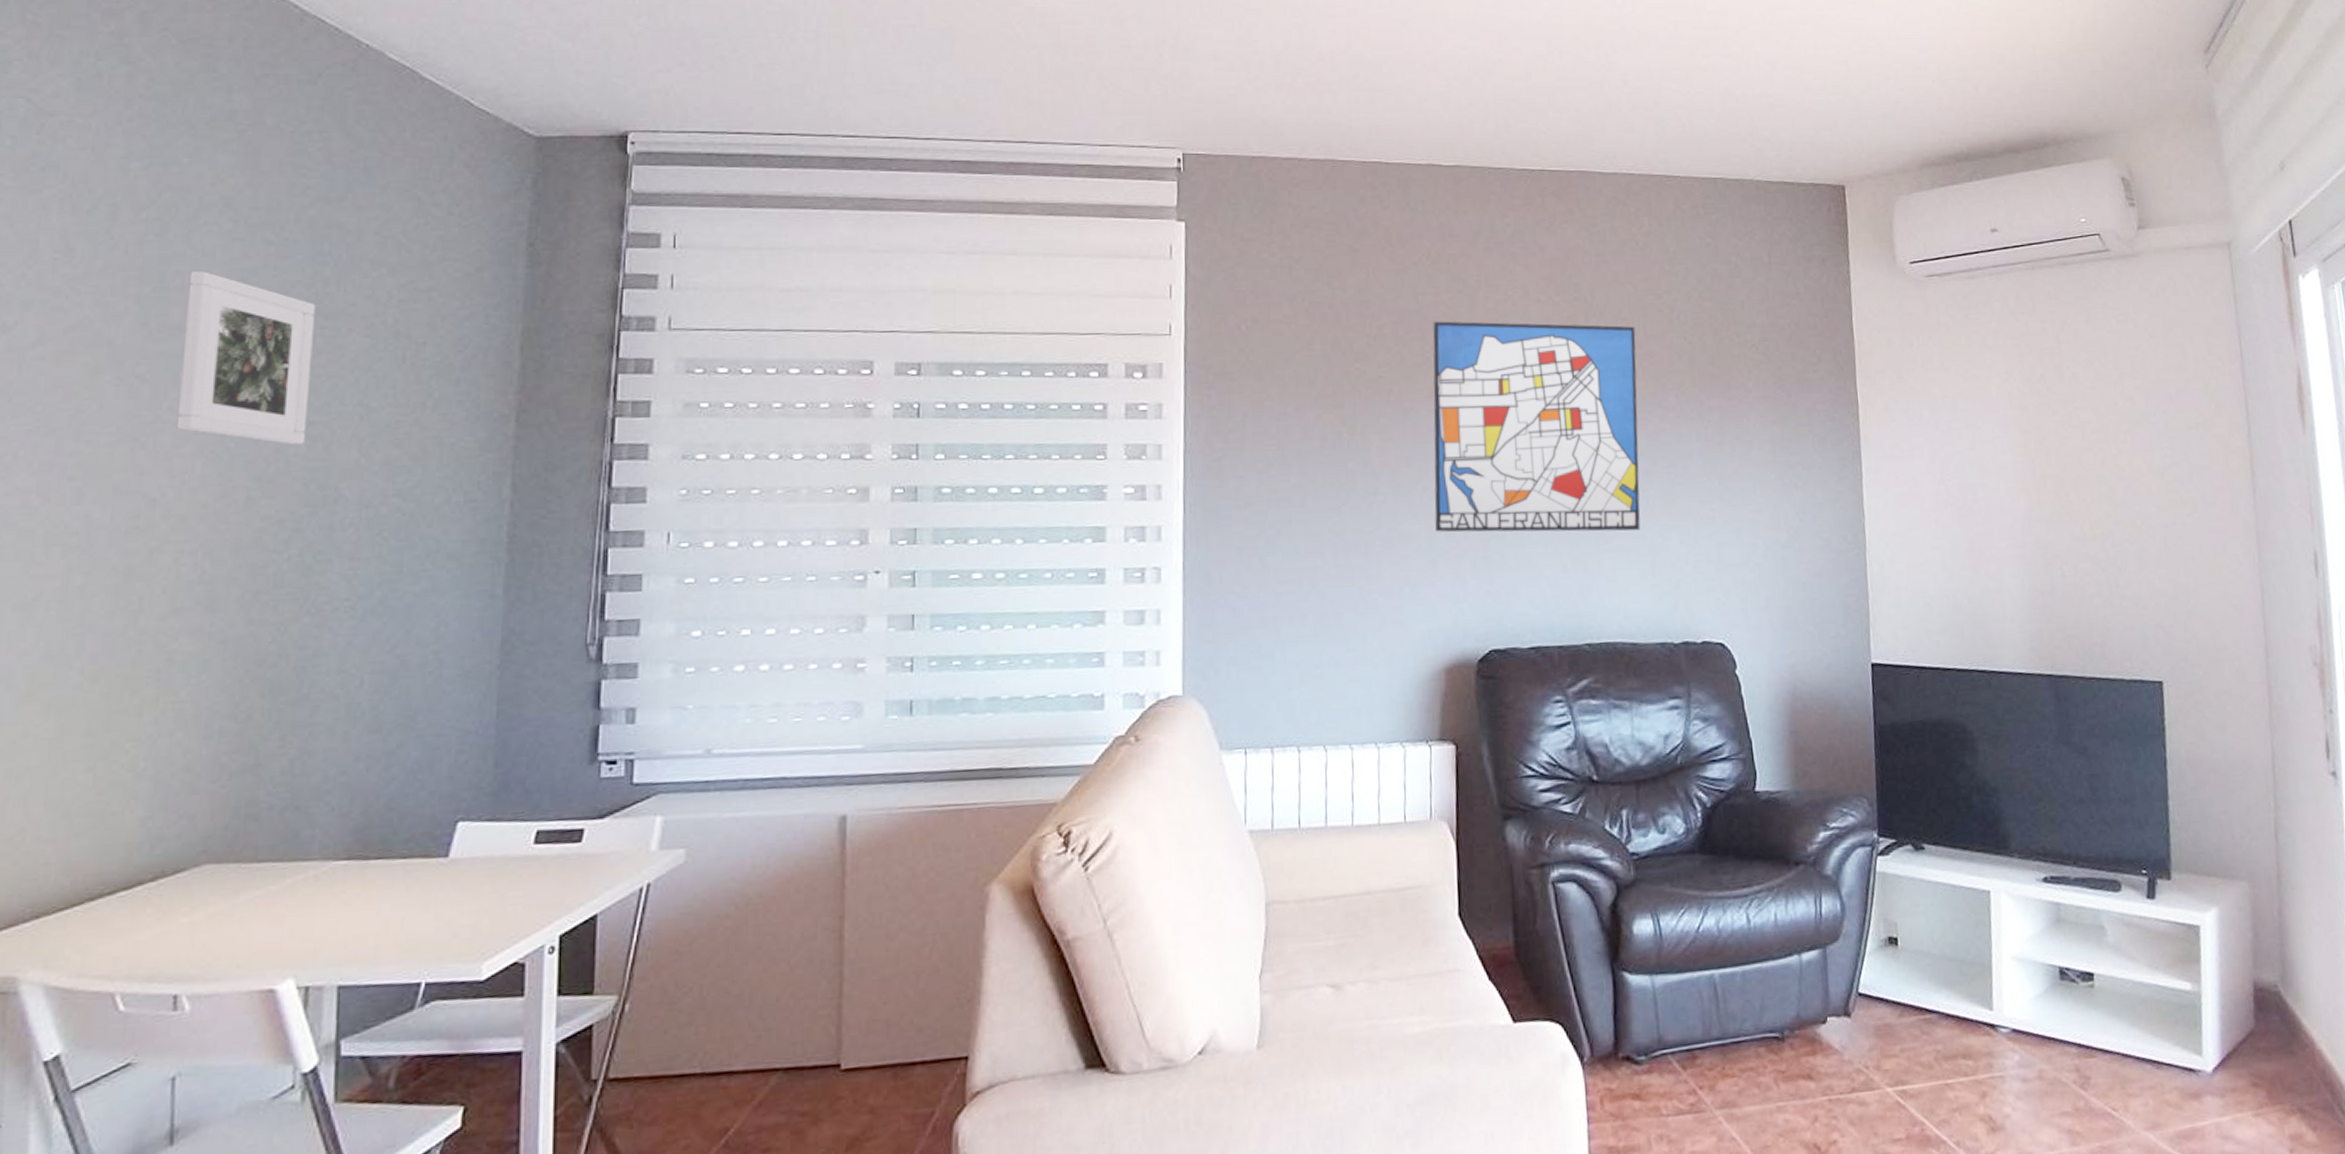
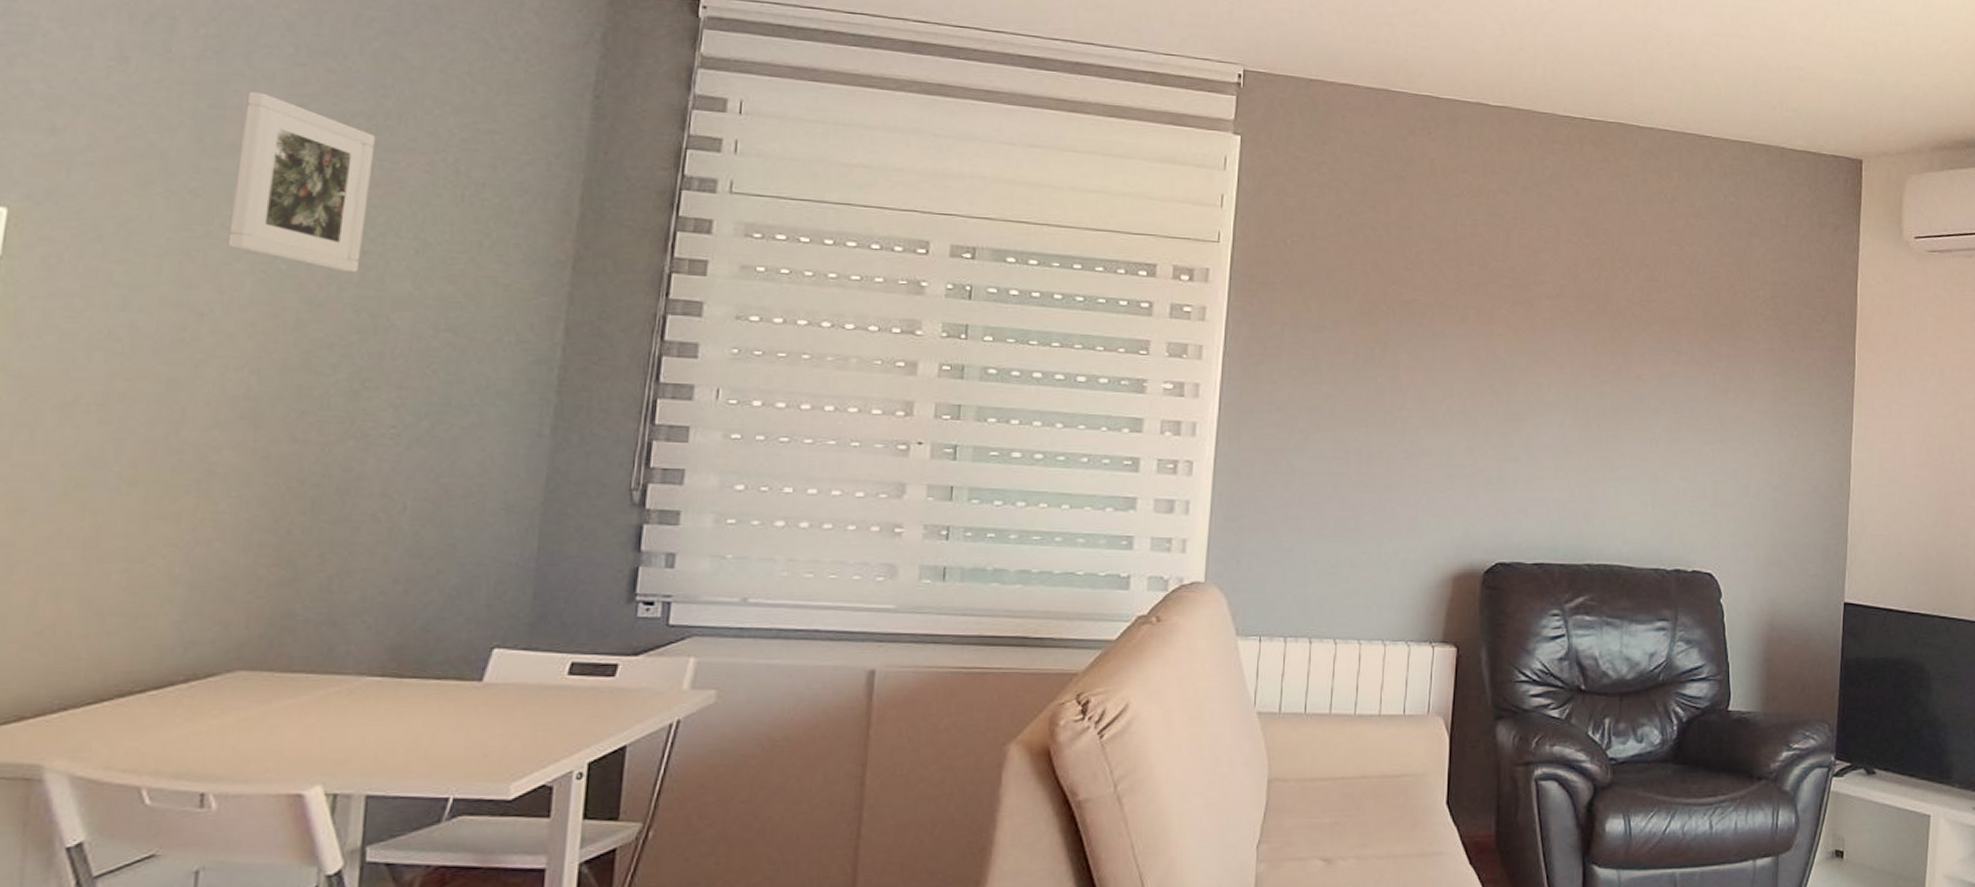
wall art: present [1433,321,1641,533] -> none [1455,252,1657,464]

